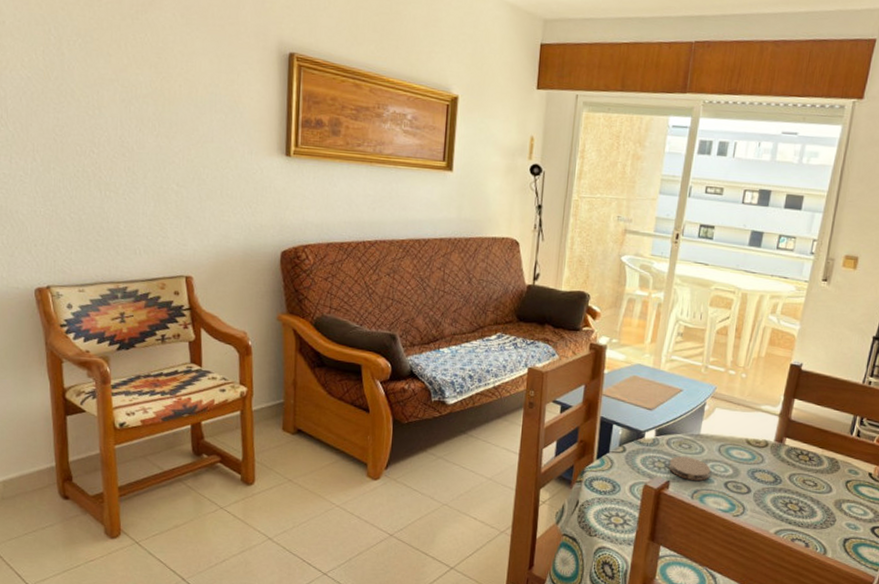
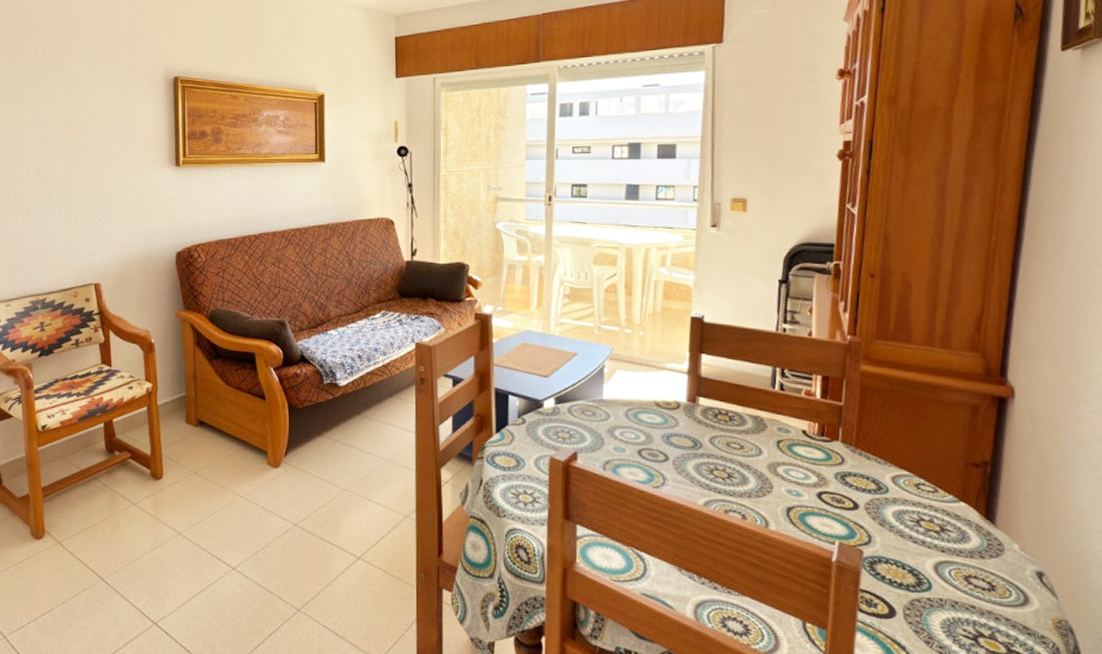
coaster: present [668,456,711,481] -> none [573,424,621,450]

